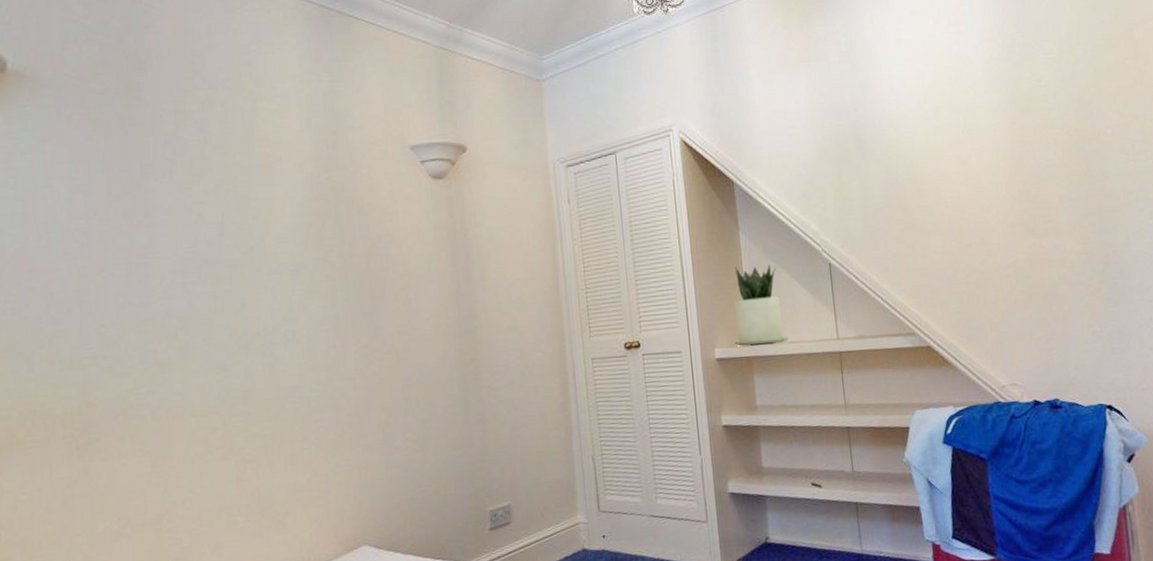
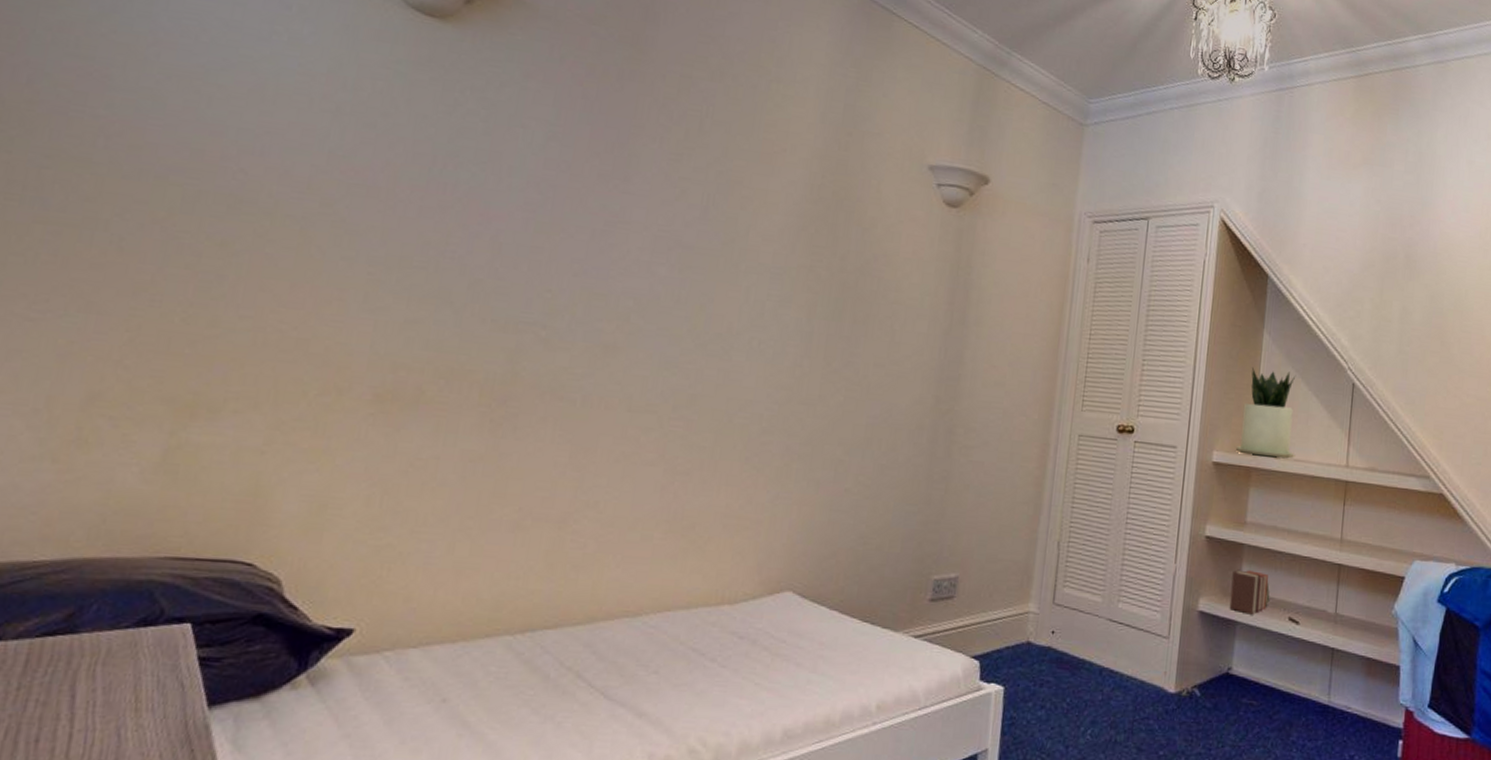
books: none [753,448,792,488] -> present [1229,569,1270,615]

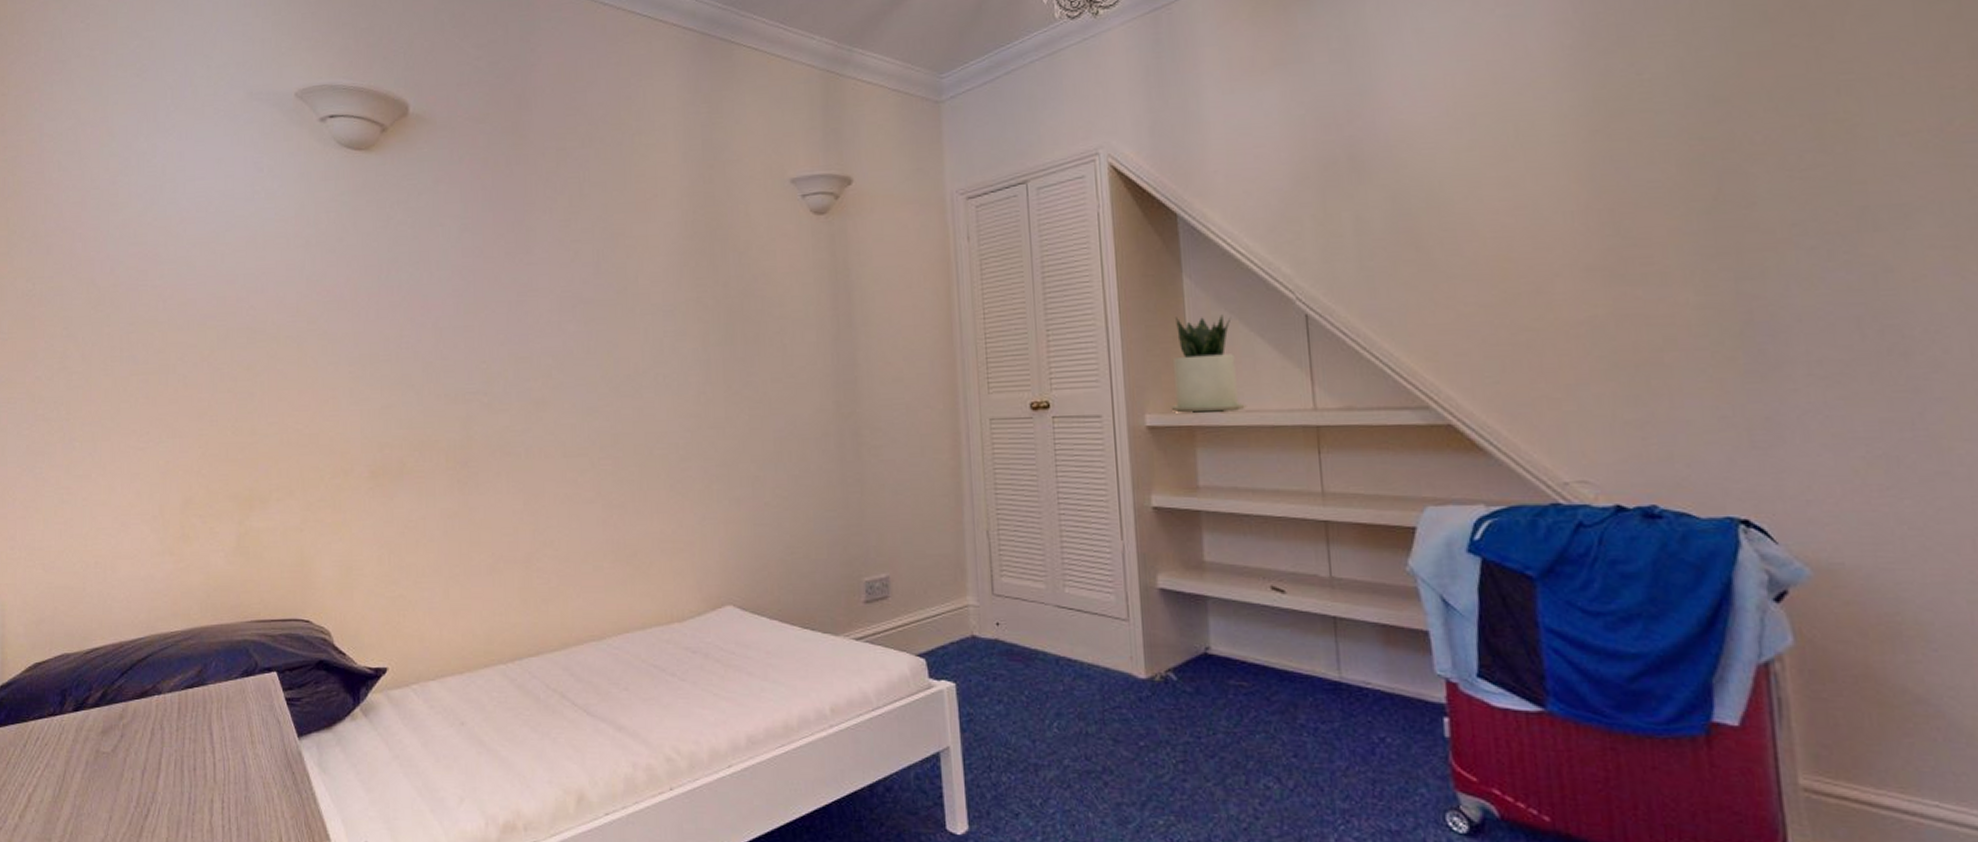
books: present [1229,569,1270,615] -> none [1192,539,1244,587]

